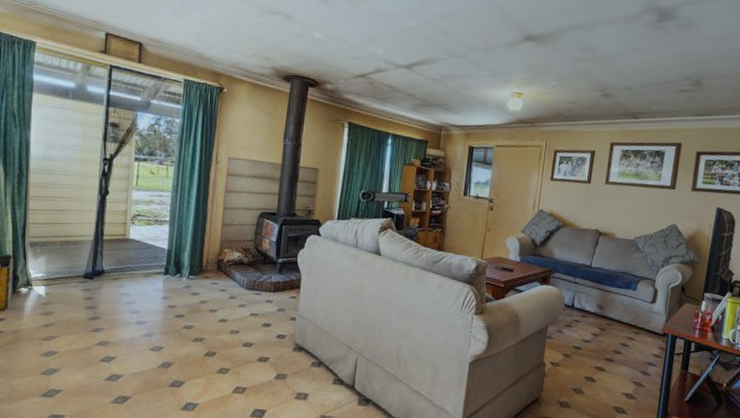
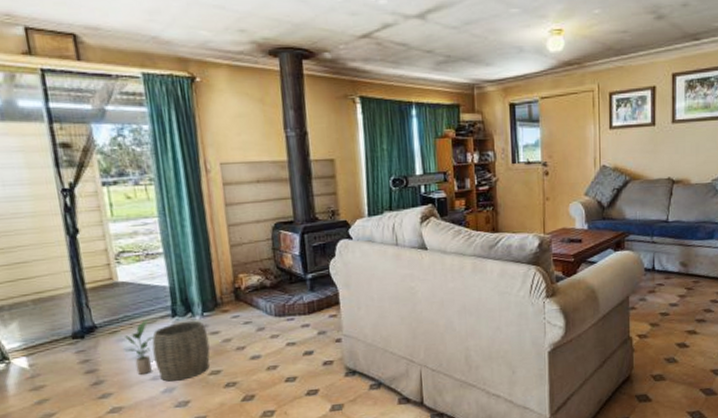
potted plant: none [122,273,147,318] -> present [125,320,154,375]
woven basket: none [142,280,189,329] -> present [152,321,210,382]

